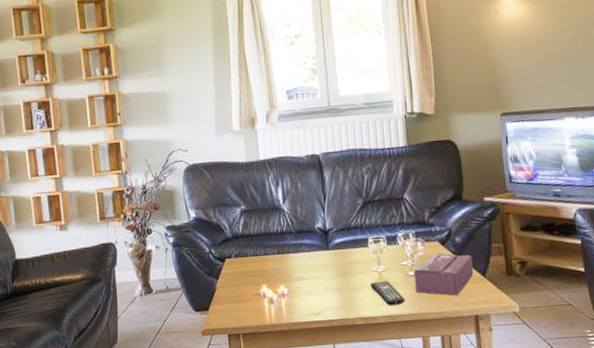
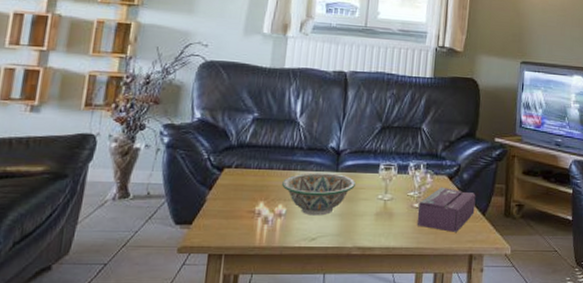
decorative bowl: none [279,252,348,293] -> present [282,172,356,216]
remote control: present [371,281,405,305] -> none [374,210,406,237]

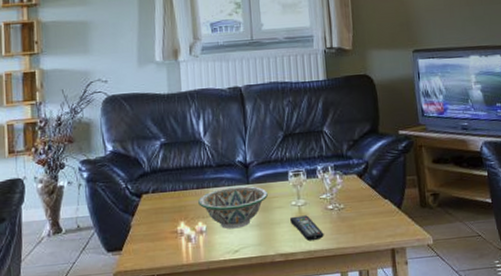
remote control: none [374,210,406,237] -> present [290,215,324,240]
tissue box: present [416,186,476,232] -> none [332,185,390,229]

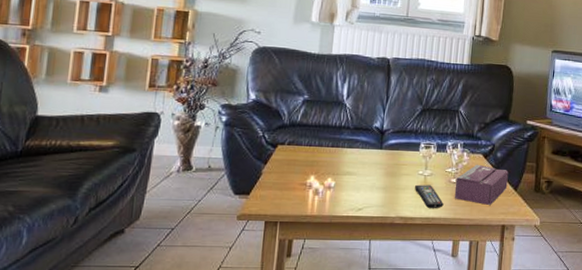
decorative bowl: present [198,186,268,229] -> none [331,150,398,189]
tissue box: none [332,185,390,229] -> present [454,164,509,205]

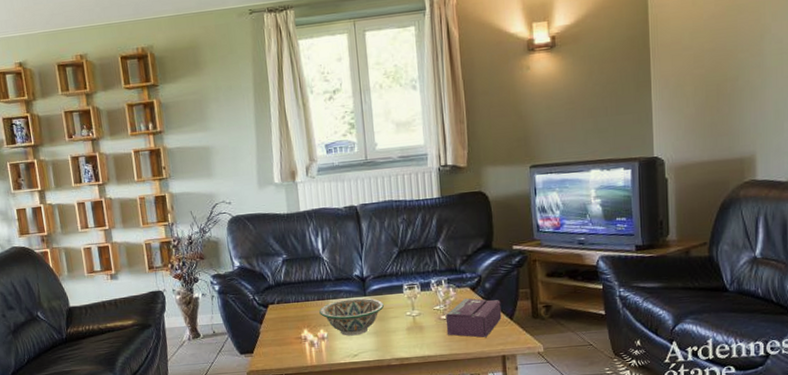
decorative bowl: none [331,150,398,189] -> present [319,298,384,336]
remote control: present [415,184,444,208] -> none [405,324,437,347]

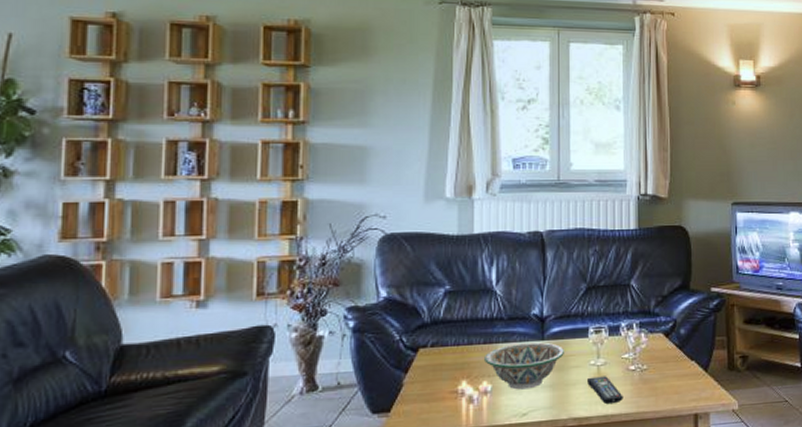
remote control: none [405,324,437,347] -> present [587,376,623,404]
tissue box: present [445,298,502,338] -> none [634,345,696,392]

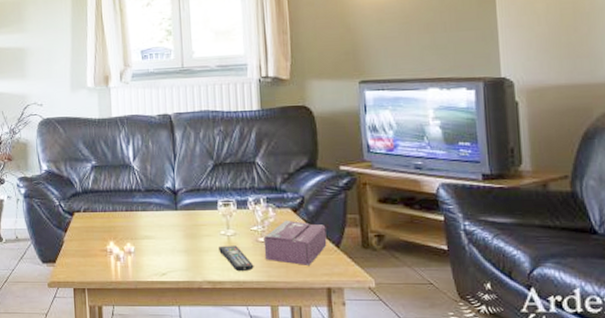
decorative bowl: present [485,342,564,390] -> none [127,212,196,252]
tissue box: none [634,345,696,392] -> present [263,220,327,265]

